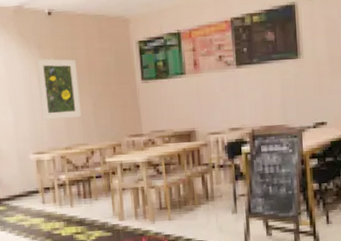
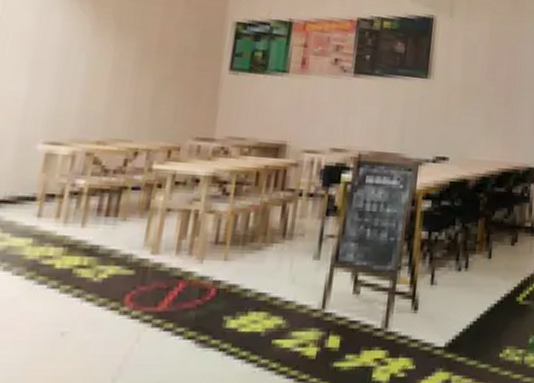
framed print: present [35,58,81,120] -> none [72,16,144,103]

